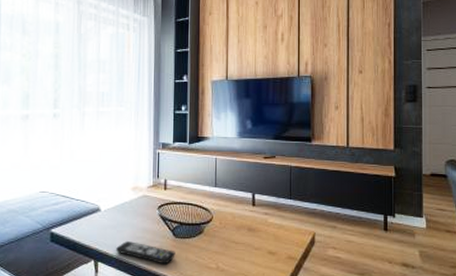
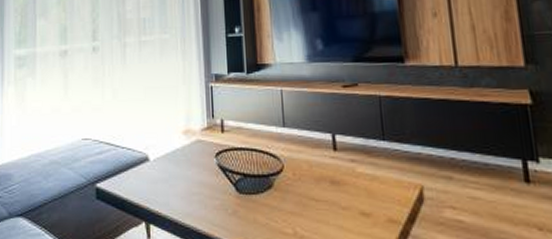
remote control: present [116,241,176,265] -> none [170,198,241,229]

